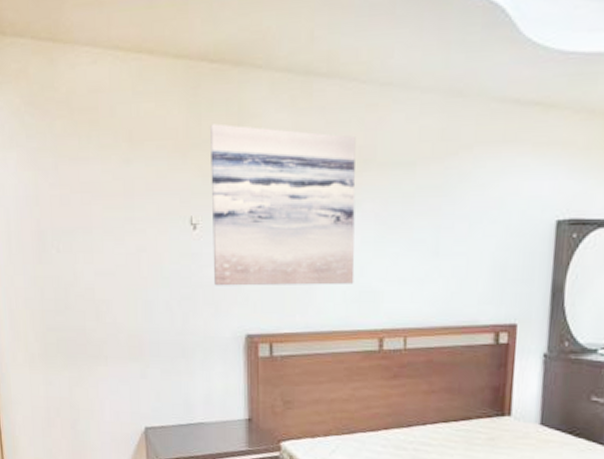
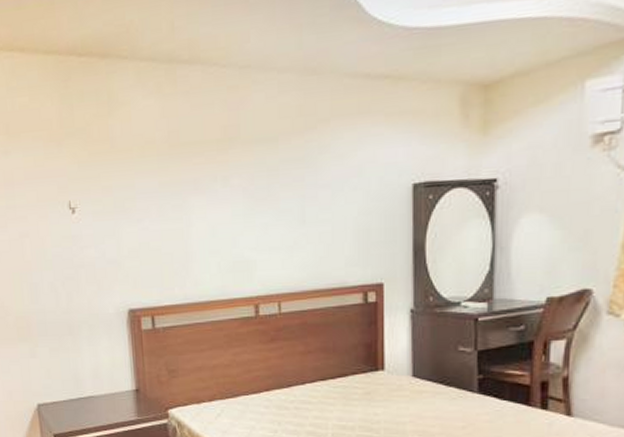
wall art: present [210,123,356,286] -> none [82,112,228,265]

